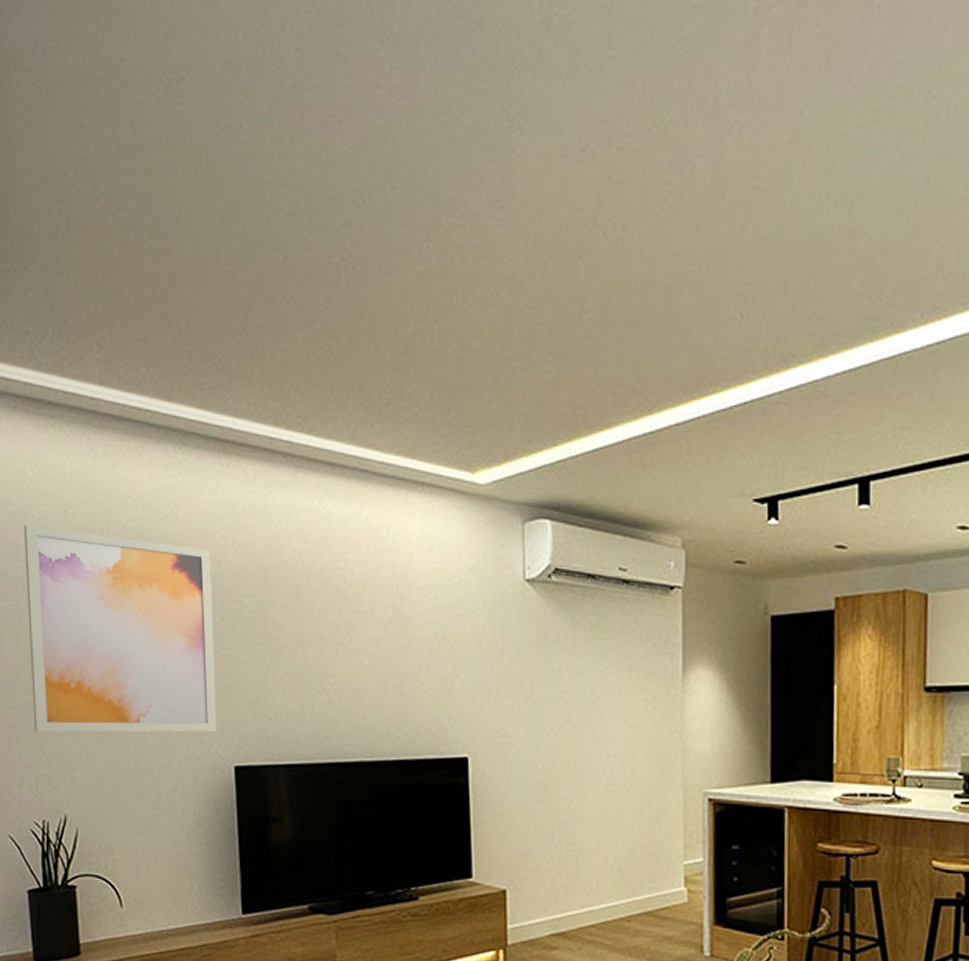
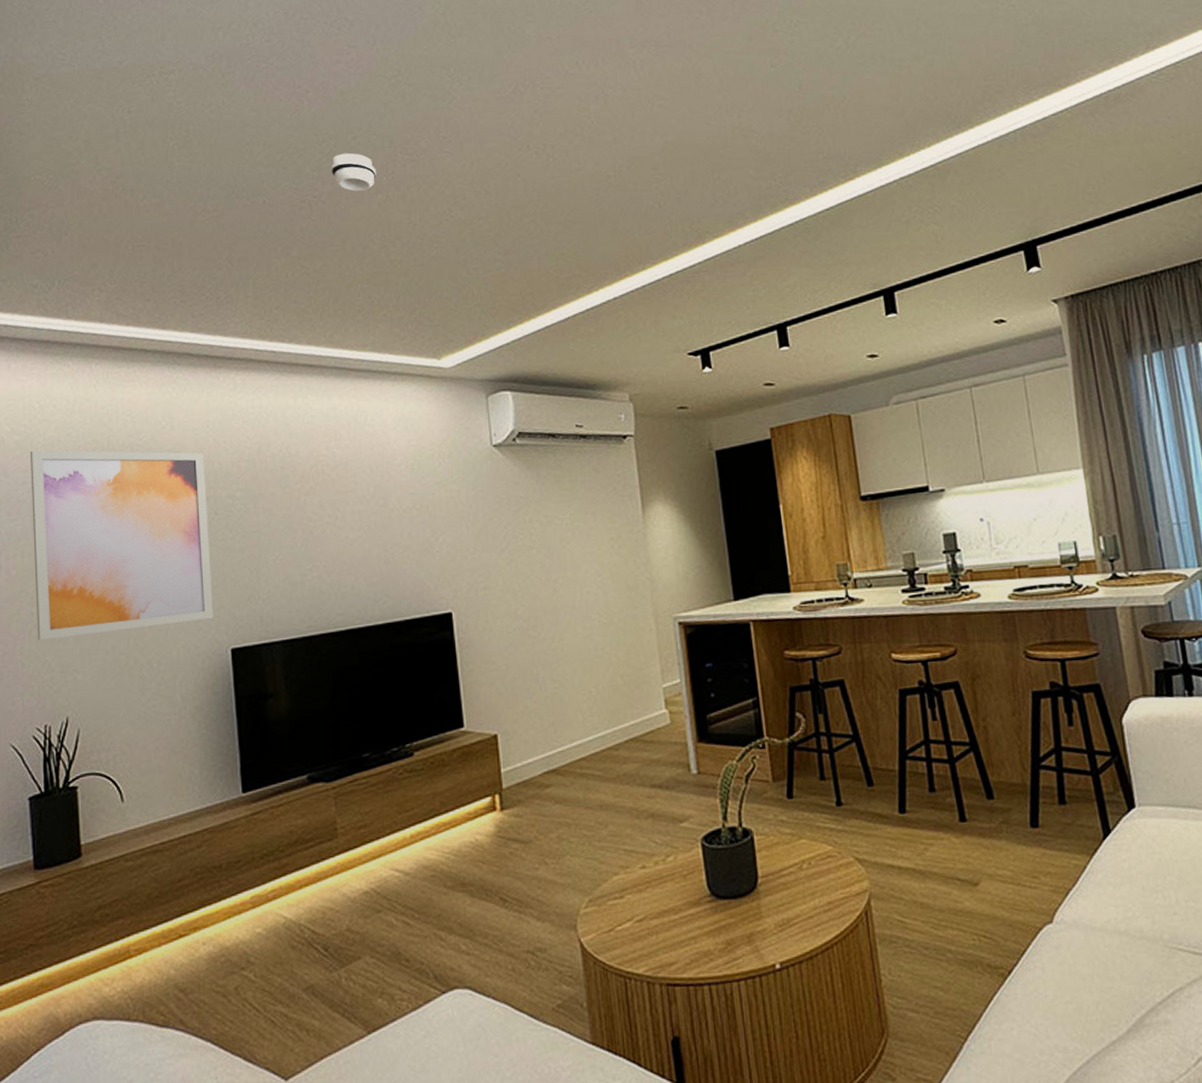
smoke detector: none [363,207,416,257] -> present [330,153,376,191]

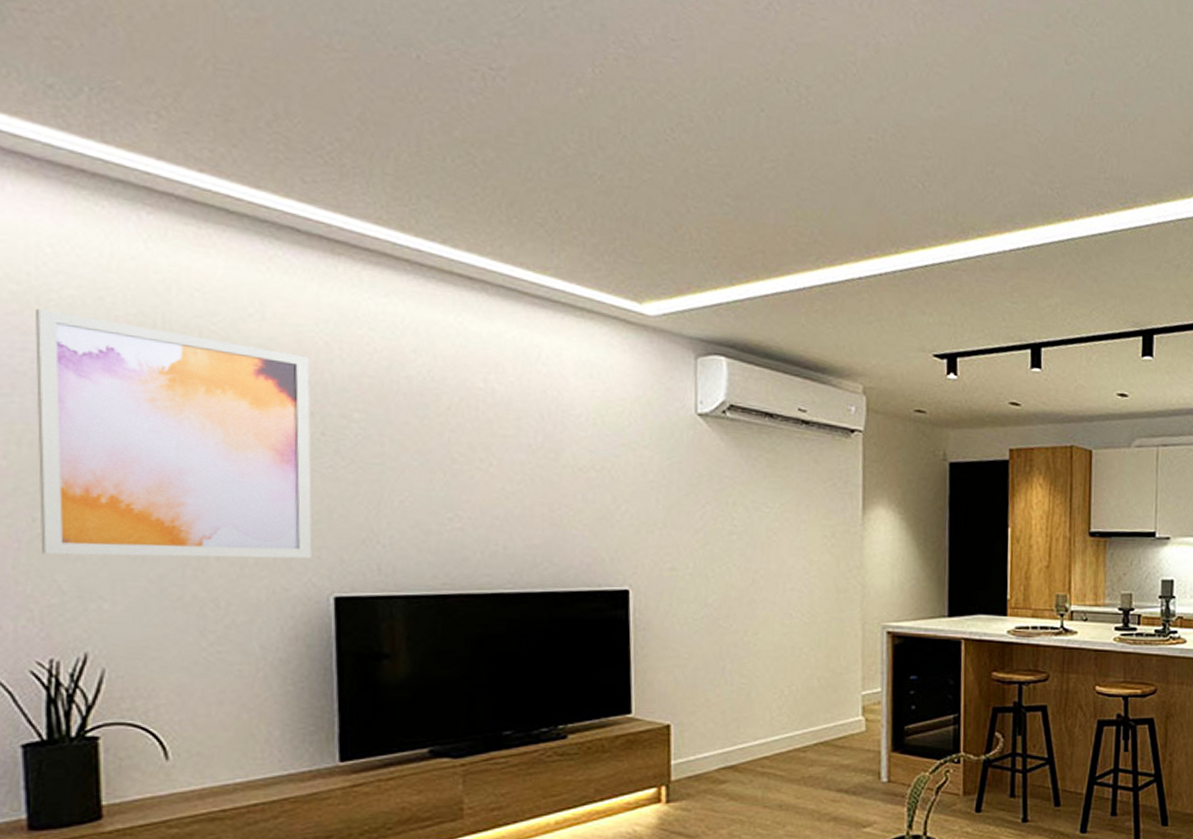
smoke detector: present [330,153,376,191] -> none [516,23,579,79]

